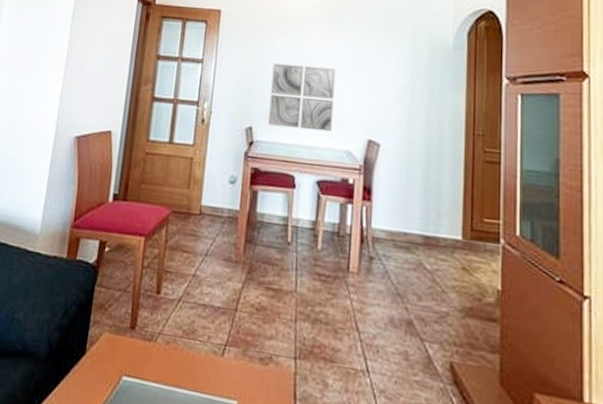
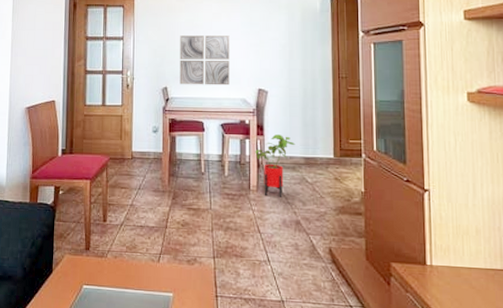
house plant: none [359,201,412,286] -> present [255,134,296,197]

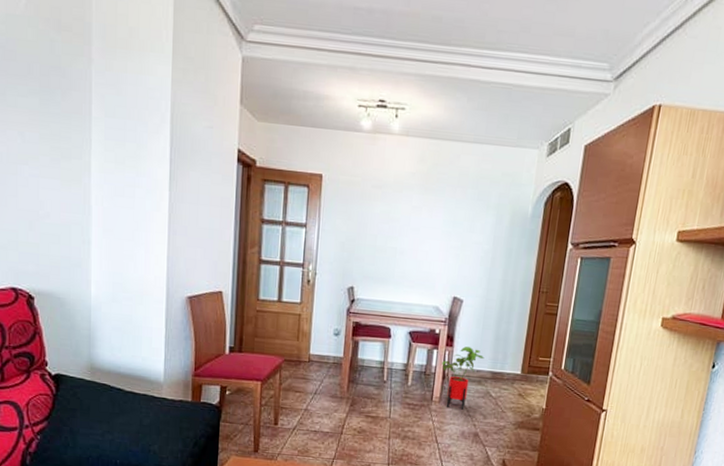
wall art: present [179,35,230,86] -> none [368,229,429,291]

